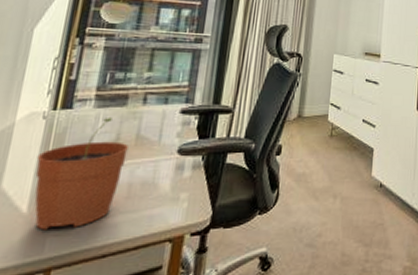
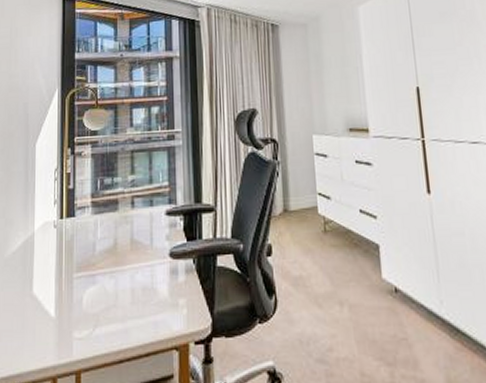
plant pot: present [34,116,128,230] -> none [55,222,126,334]

